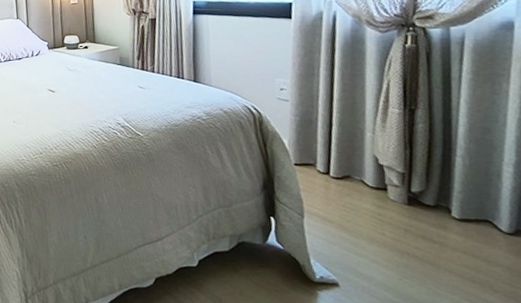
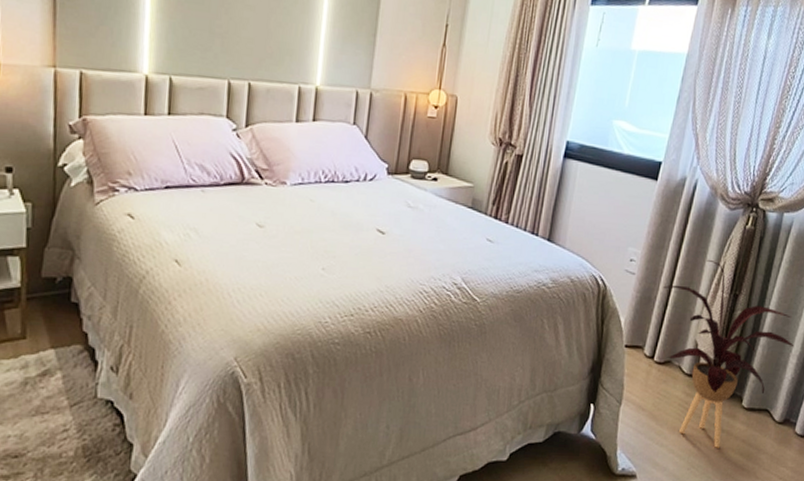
house plant: none [323,79,506,259] -> present [663,259,795,448]

